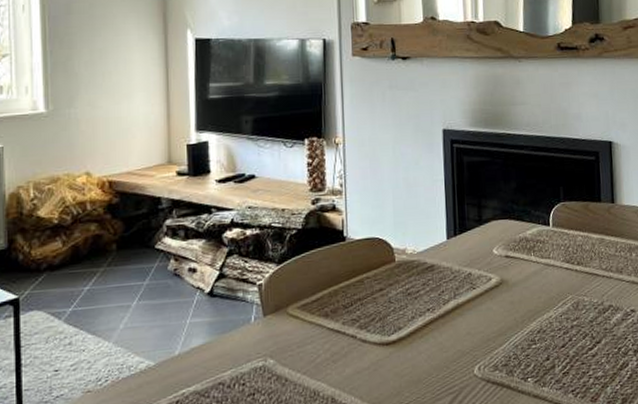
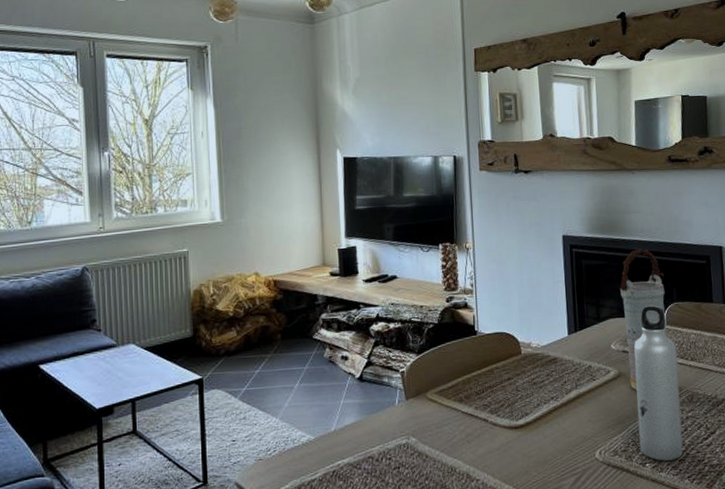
vase: none [503,143,553,298] -> present [620,248,668,390]
water bottle: none [517,205,567,375] -> present [633,305,683,461]

